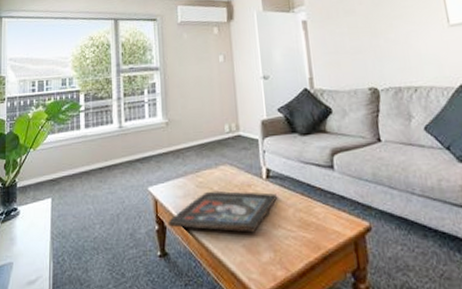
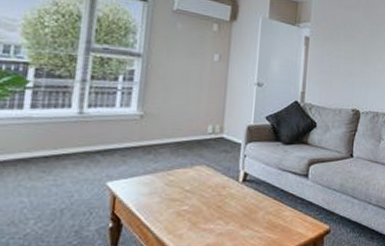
religious icon: present [167,191,278,233] -> none [125,190,251,232]

